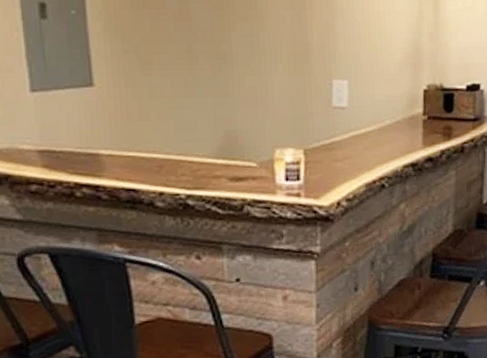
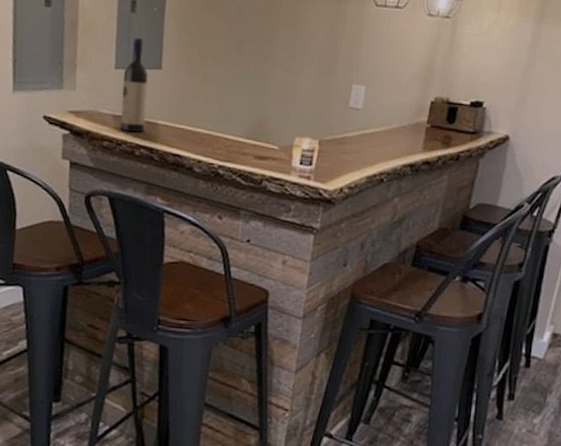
wine bottle: none [43,49,83,168] -> present [120,37,148,132]

